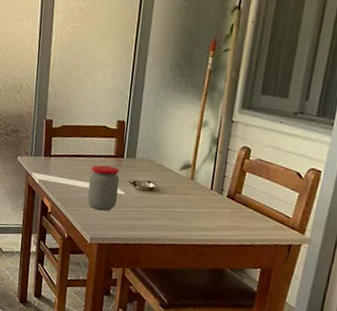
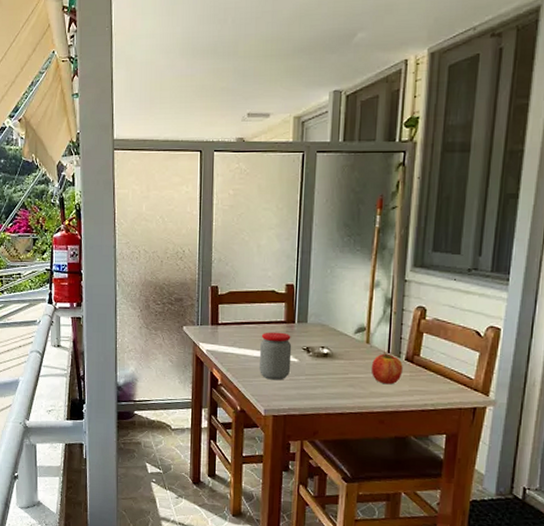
fruit: none [193,188,225,220] -> present [371,352,403,385]

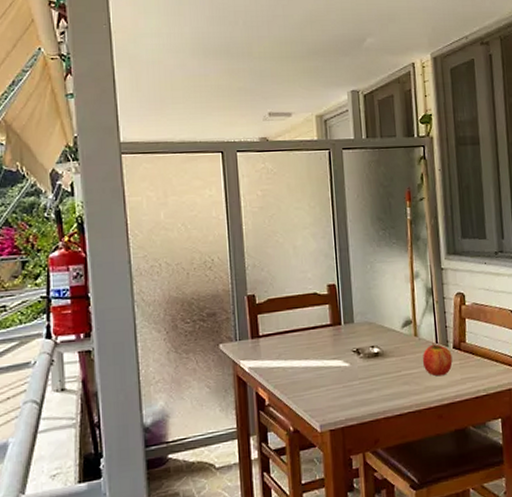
jar: present [259,332,292,380] -> none [307,336,343,391]

